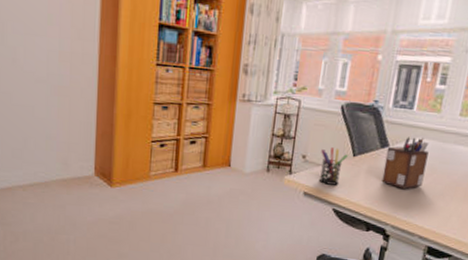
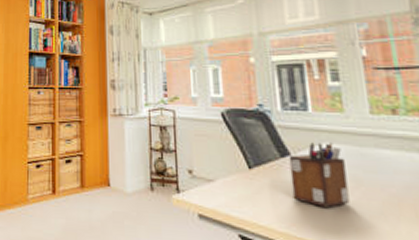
pen holder: present [320,148,348,185] -> none [209,160,242,205]

